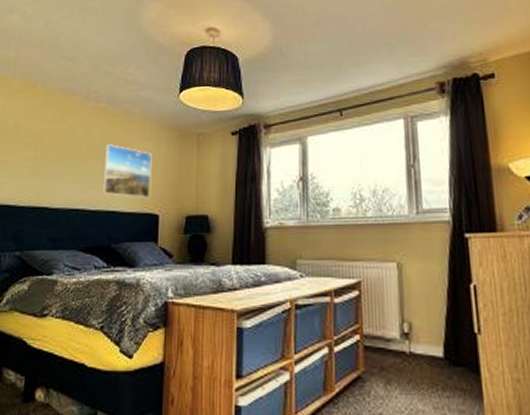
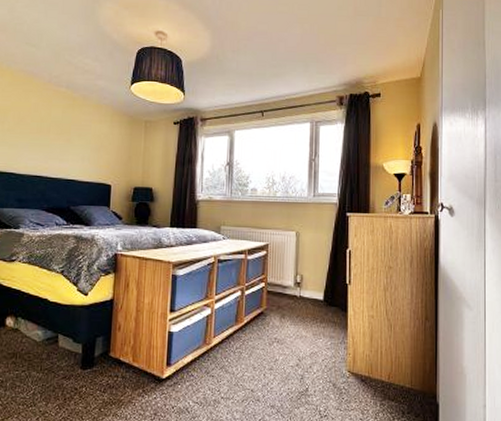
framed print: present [102,144,152,199] -> none [62,123,106,172]

